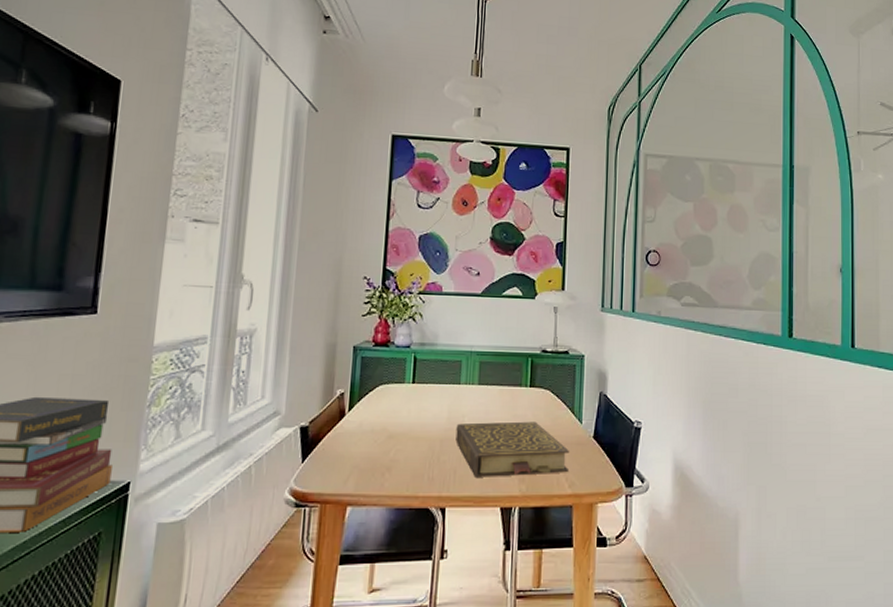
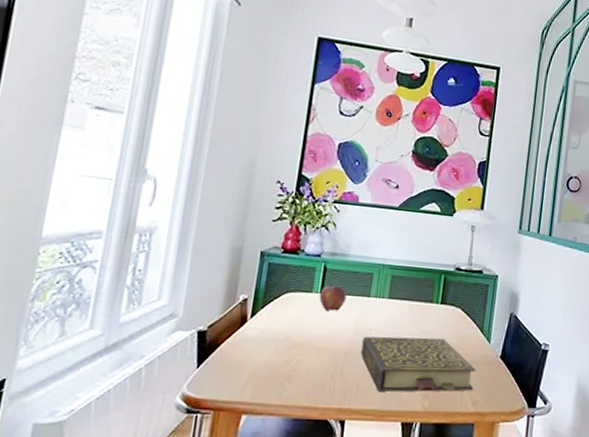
fruit: none [411,374,438,400] -> present [319,284,347,311]

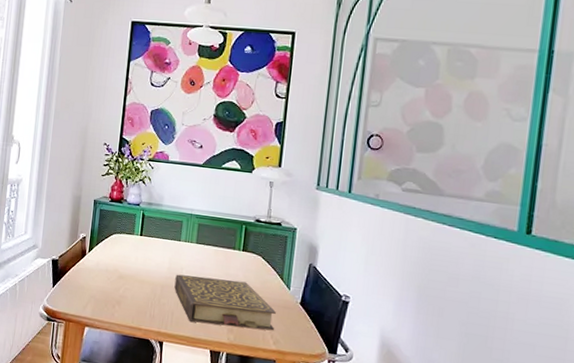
fruit: present [319,284,347,311] -> none [139,229,161,251]

